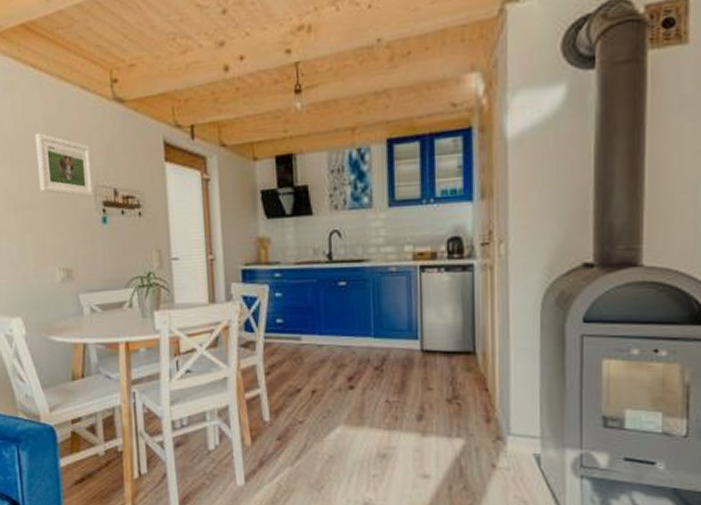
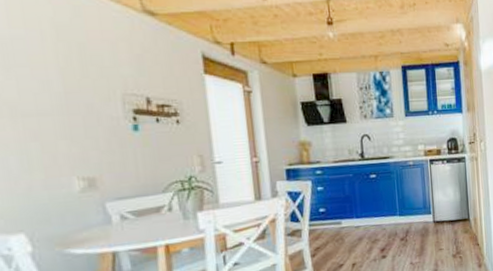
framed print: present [34,133,94,197] -> none [39,37,122,105]

